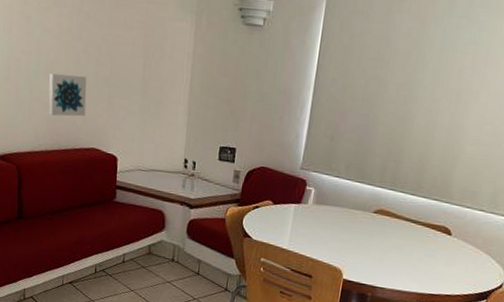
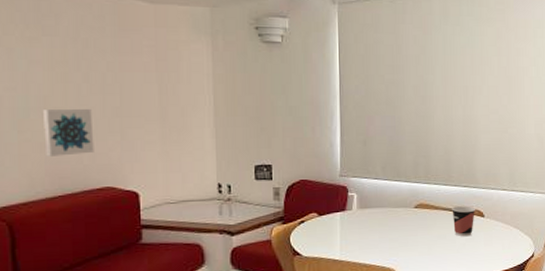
cup: none [413,218,443,253] -> present [452,206,476,237]

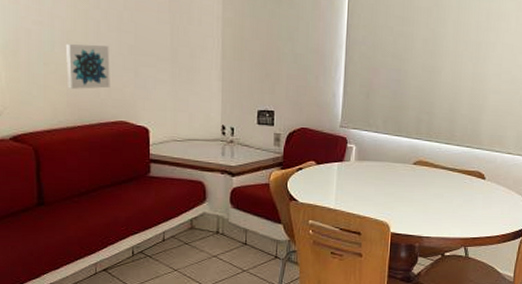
cup: present [452,206,476,237] -> none [451,166,477,198]

